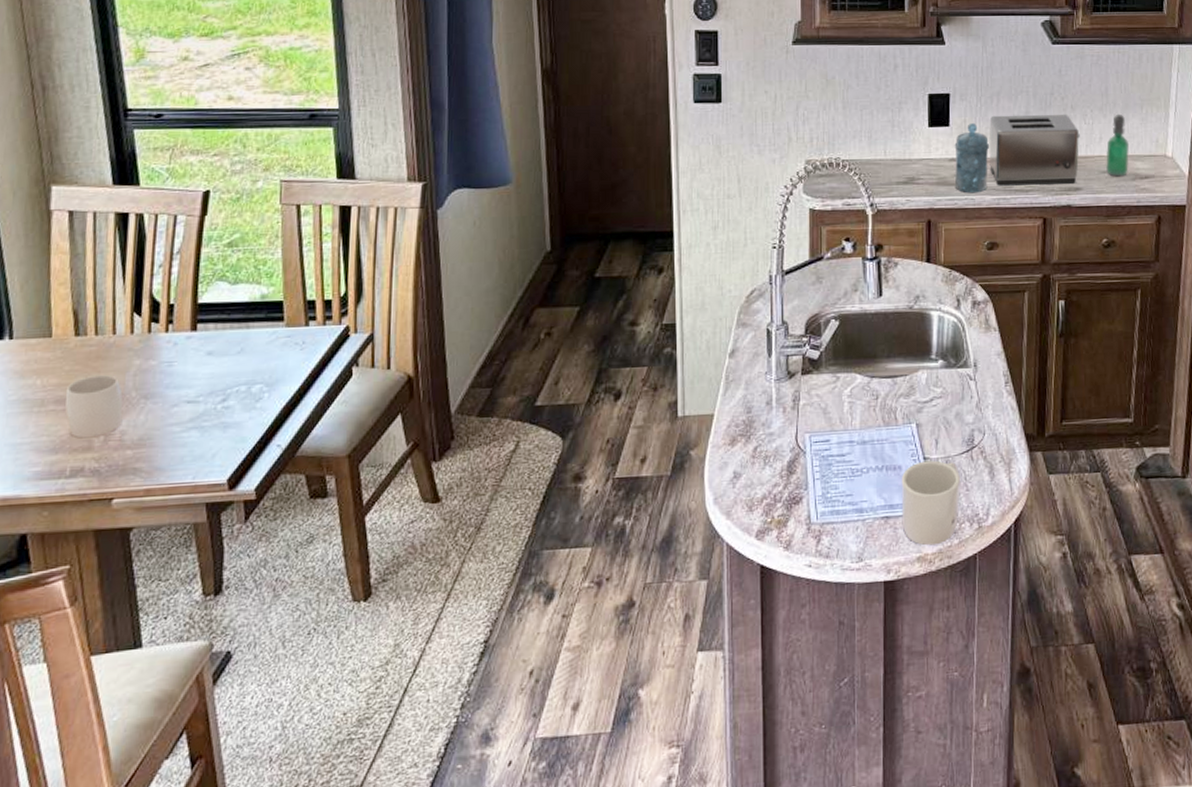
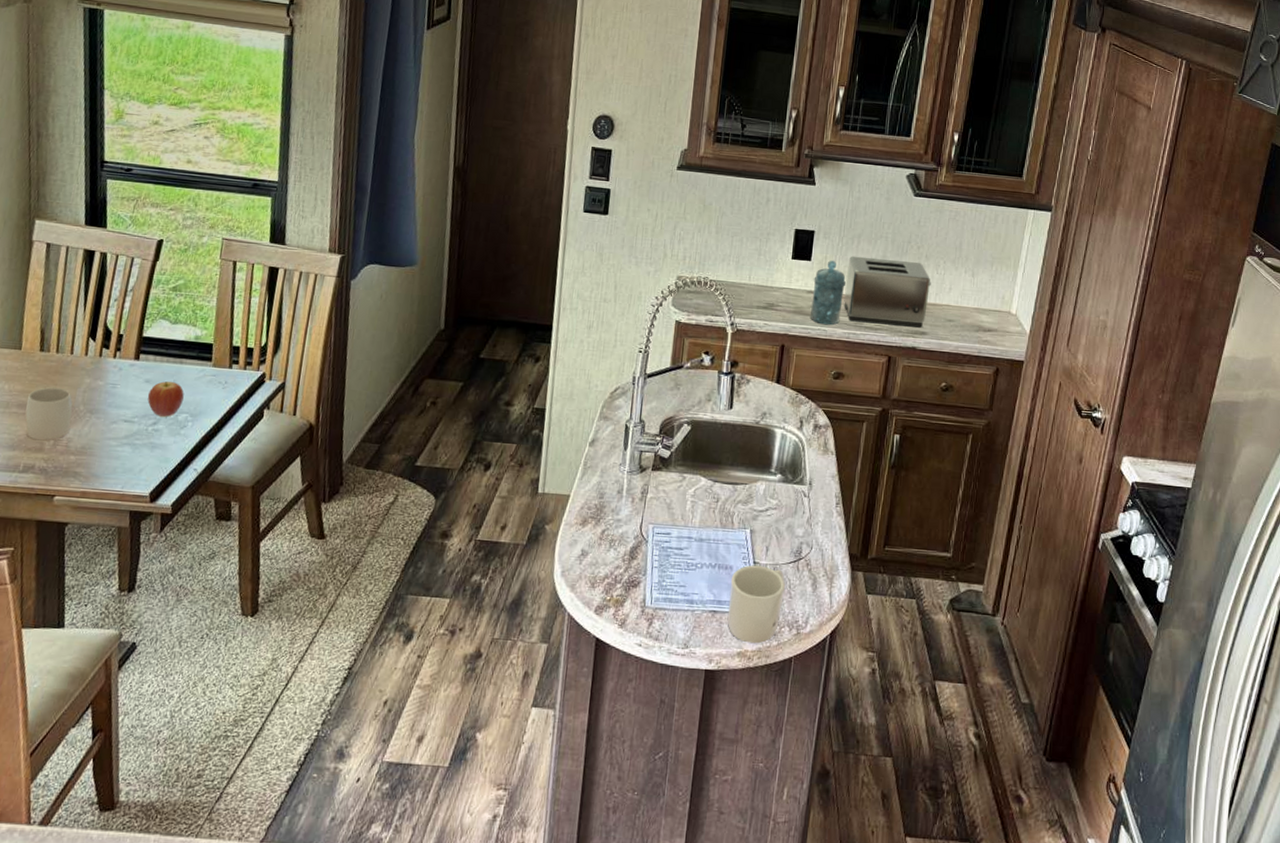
fruit: none [211,350,255,391] -> present [147,381,184,417]
soap dispenser: present [1106,115,1130,177] -> none [952,269,977,327]

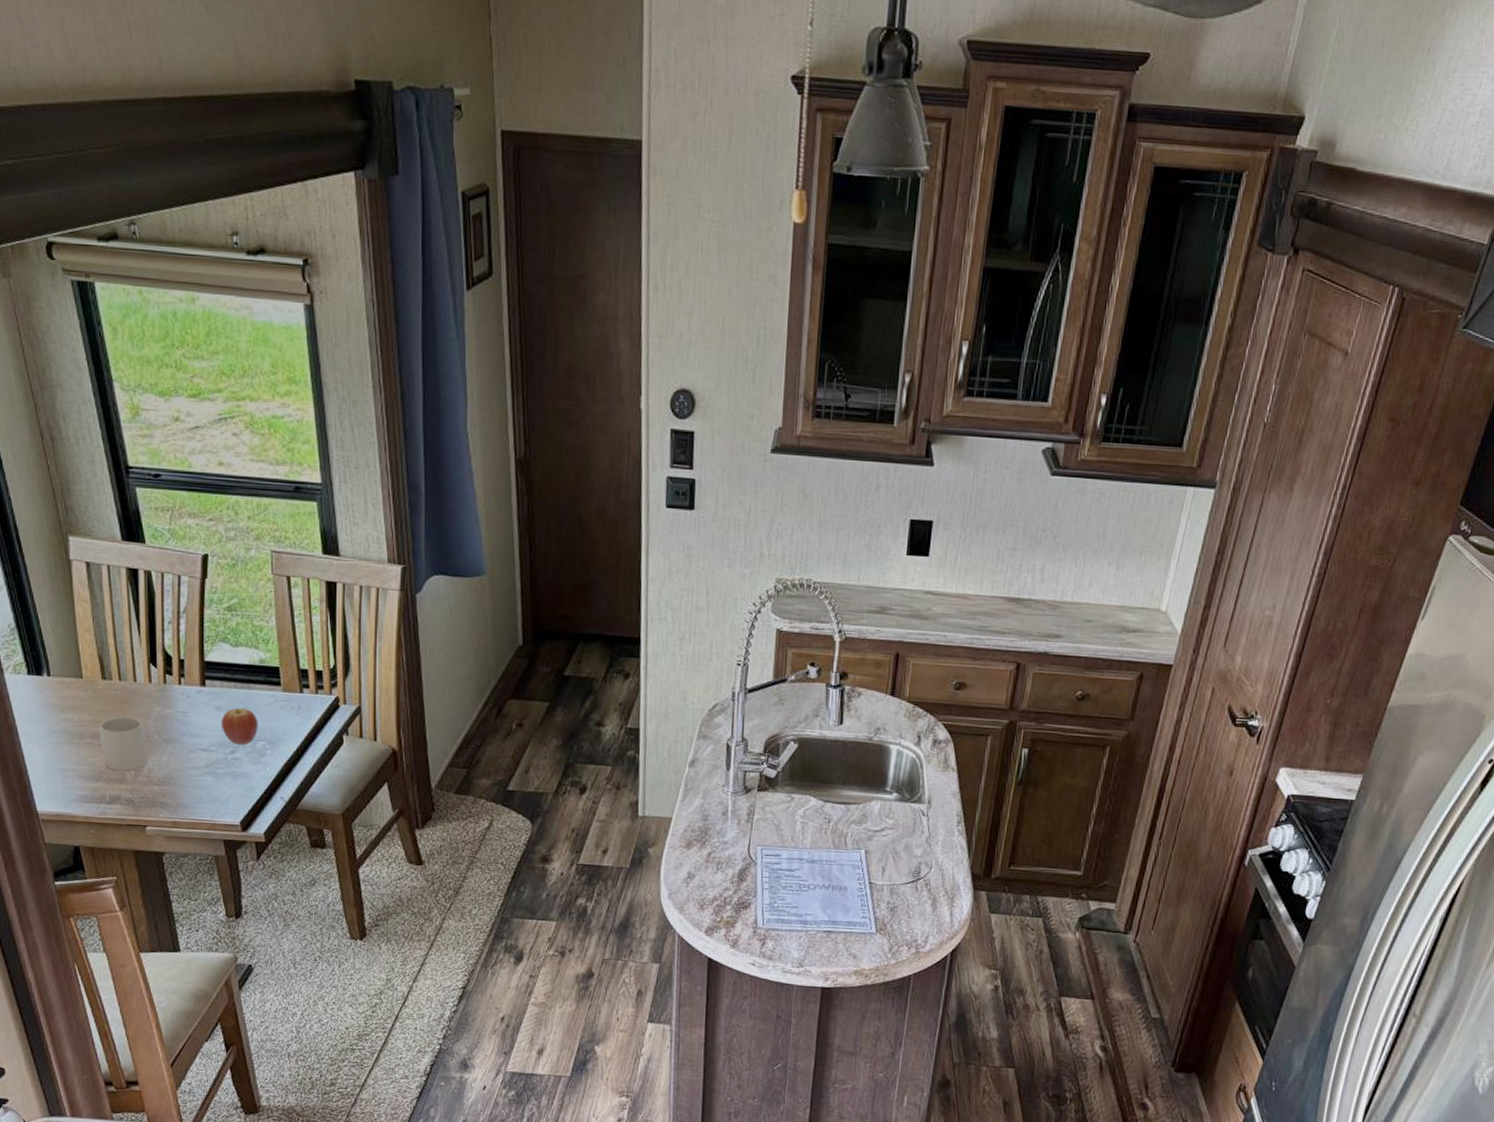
mug: present [727,565,785,644] -> none [843,885,903,963]
canister: present [810,261,847,325] -> none [929,555,970,630]
toaster: present [843,256,931,328] -> none [966,549,1068,630]

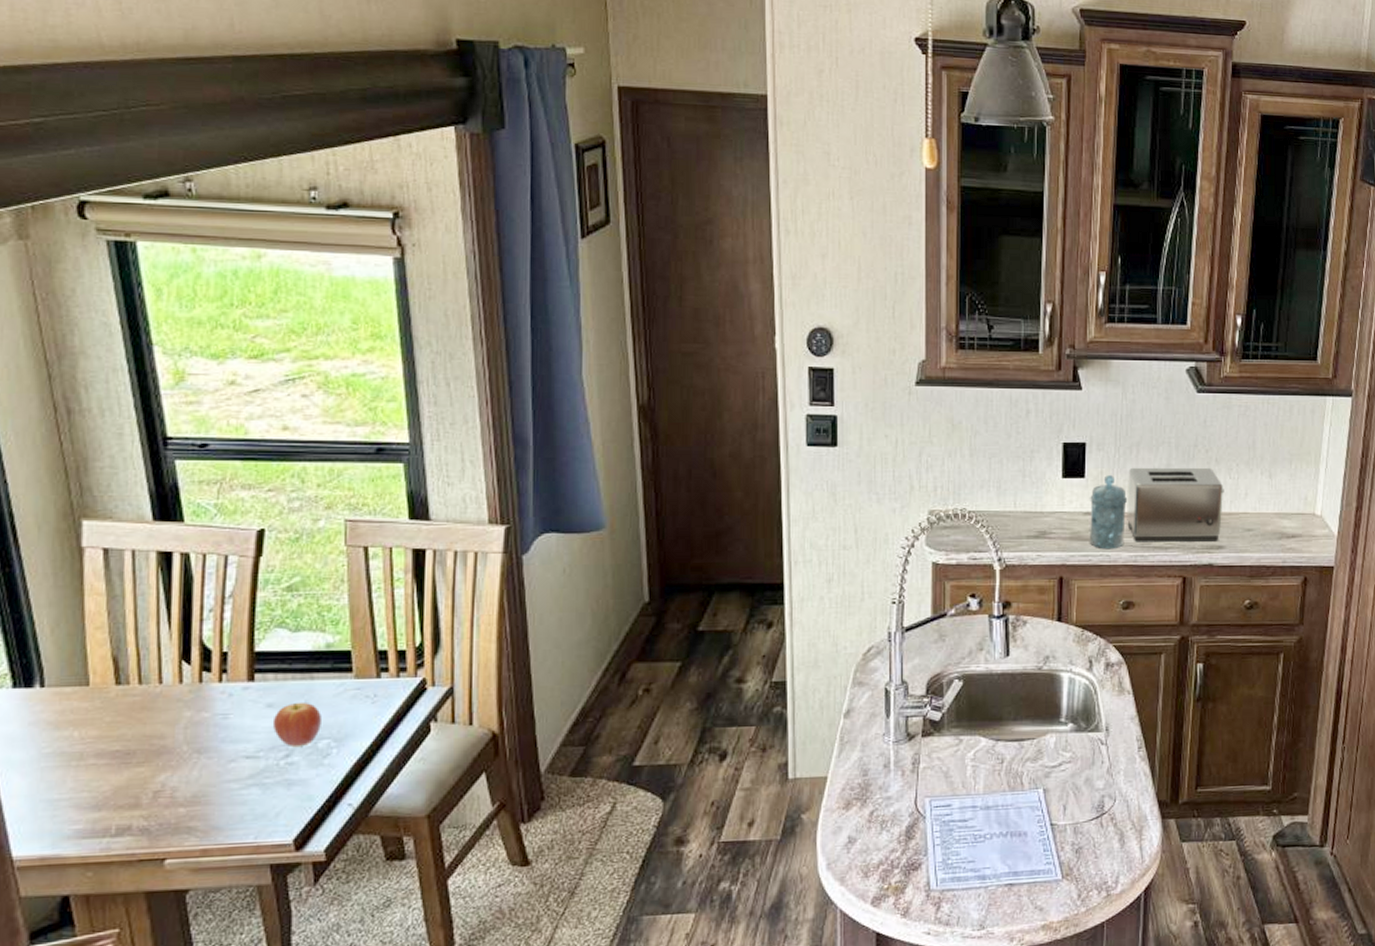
mug: present [99,716,149,772] -> none [106,726,174,795]
canister: none [929,555,970,630] -> present [1090,475,1128,550]
toaster: none [966,549,1068,630] -> present [1127,467,1224,542]

